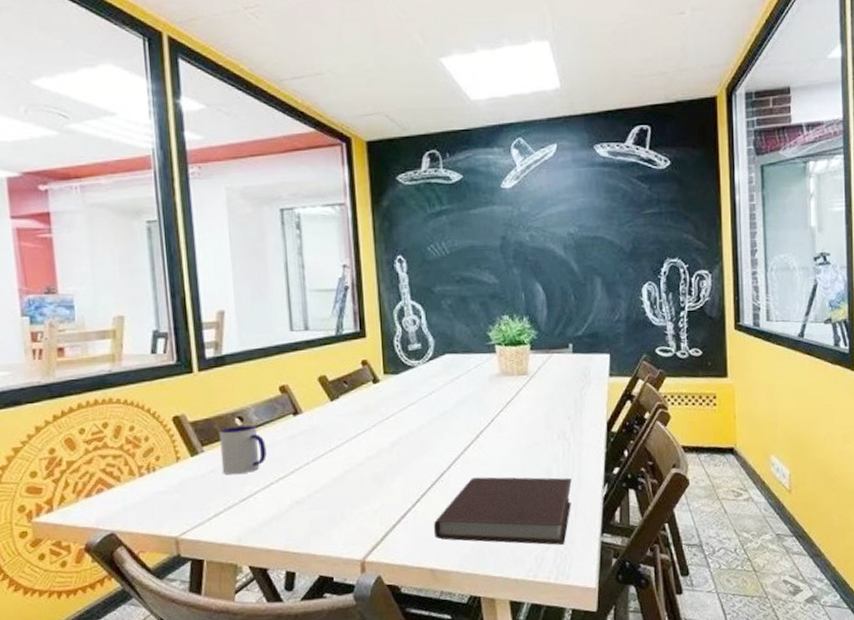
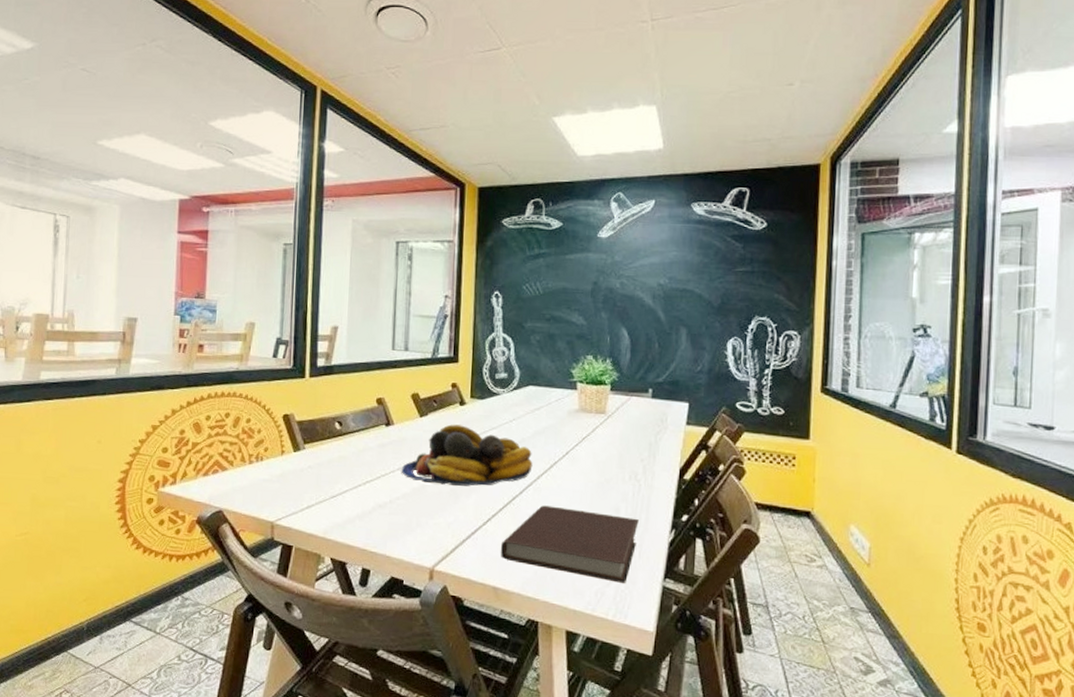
mug: present [219,425,267,475] -> none [318,430,359,473]
fruit bowl: none [316,404,458,472] -> present [401,424,533,486]

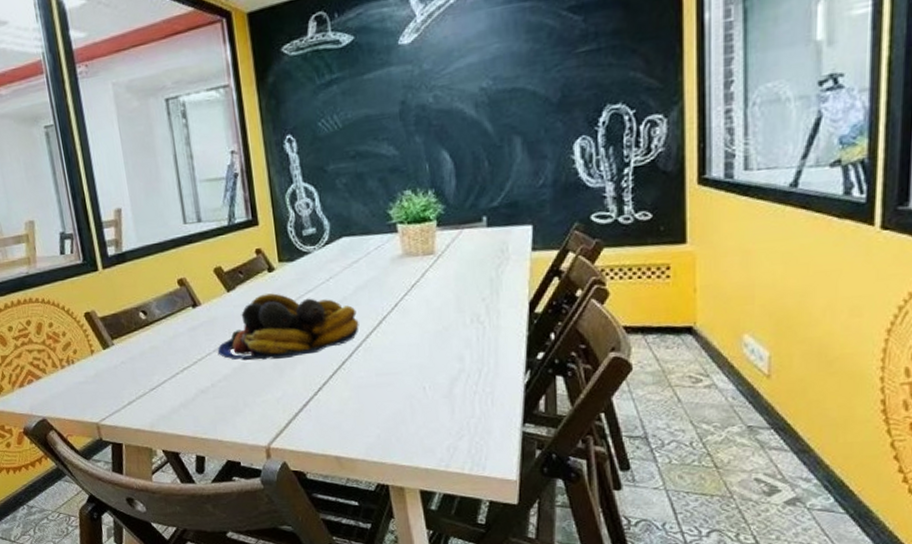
notebook: present [501,505,639,583] -> none [337,364,487,435]

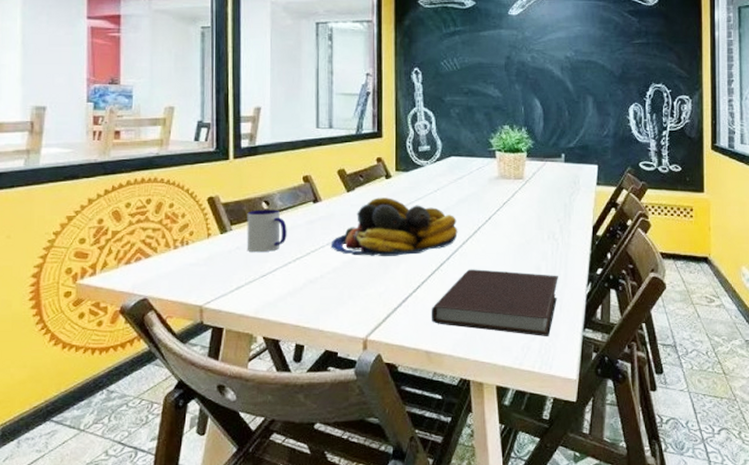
mug: none [126,319,171,366] -> present [247,210,287,253]
notebook: none [337,364,487,435] -> present [432,269,558,336]

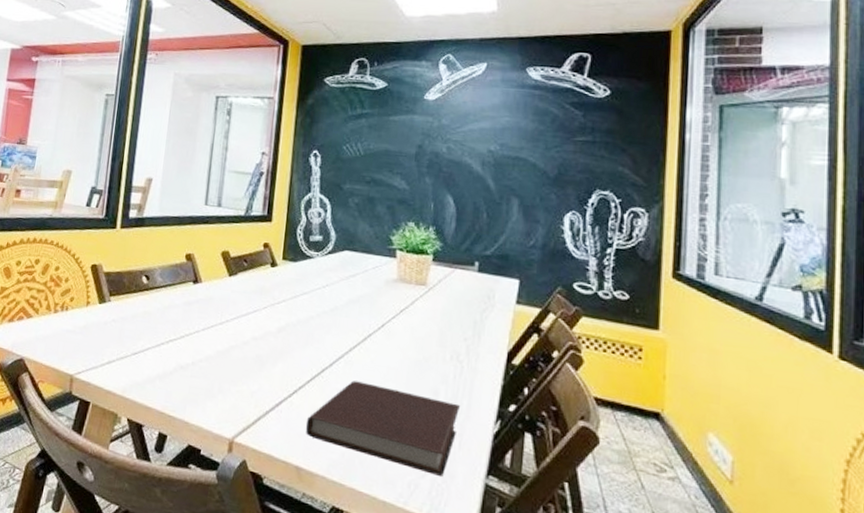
mug: present [247,210,287,253] -> none [122,283,164,329]
fruit bowl: present [330,197,458,256] -> none [205,286,345,355]

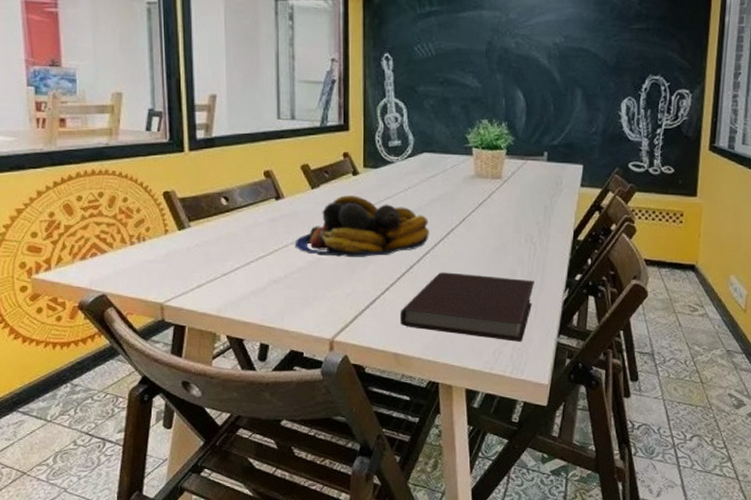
fruit bowl: none [205,286,345,355] -> present [294,195,430,257]

